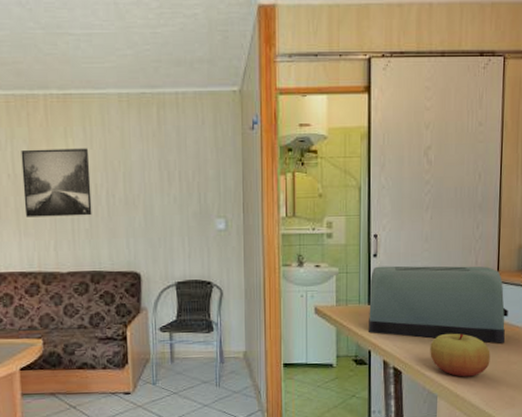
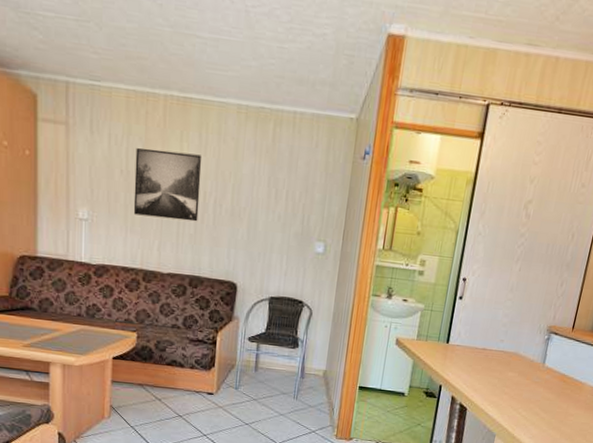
toaster: present [369,265,508,344] -> none [443,308,576,396]
apple: present [430,333,490,377] -> none [495,379,552,422]

